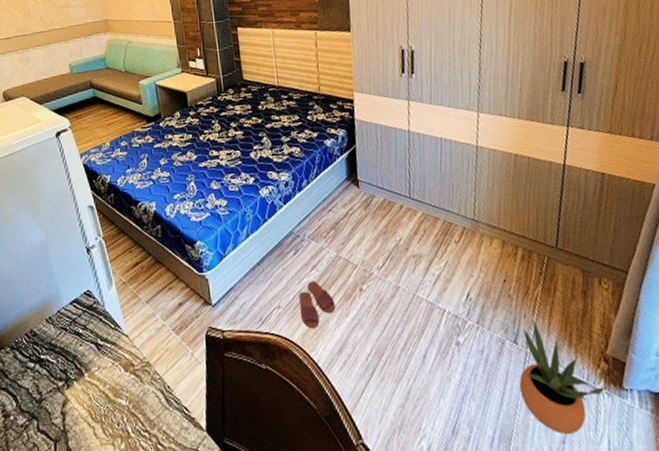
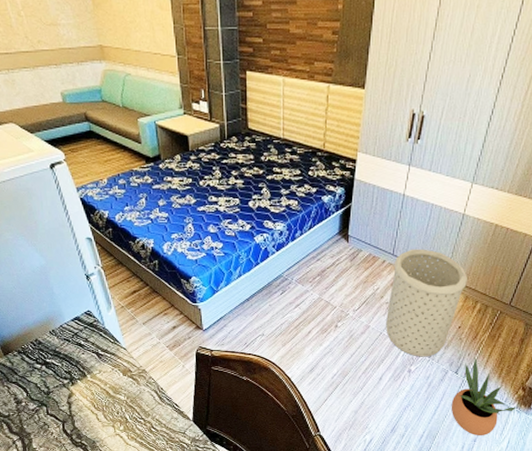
slippers: present [299,281,336,329] -> none [282,317,312,353]
laundry basket: none [412,188,501,324] -> present [386,249,467,357]

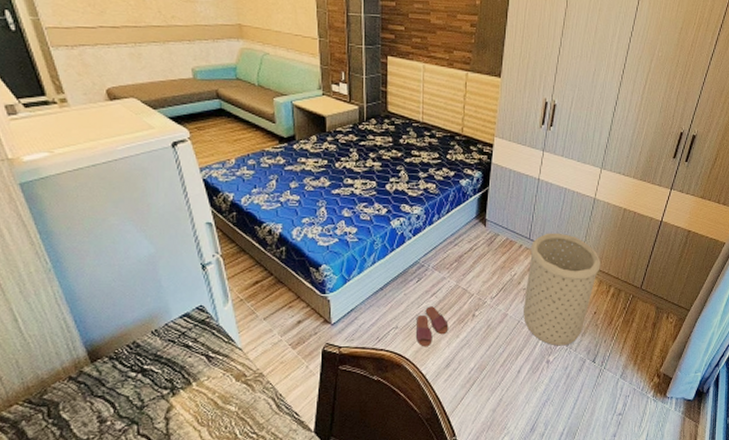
slippers: none [282,317,312,353] -> present [416,306,449,347]
potted plant: present [451,358,516,435] -> none [590,345,653,430]

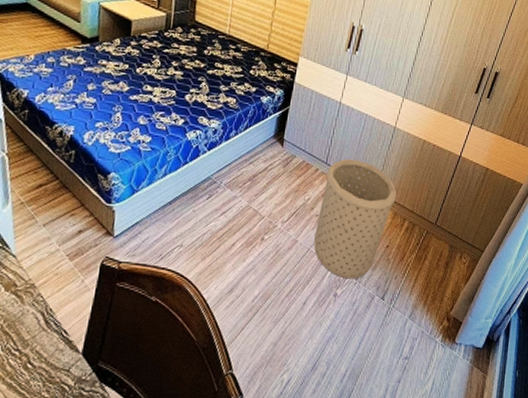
slippers: present [416,306,449,347] -> none [201,226,236,270]

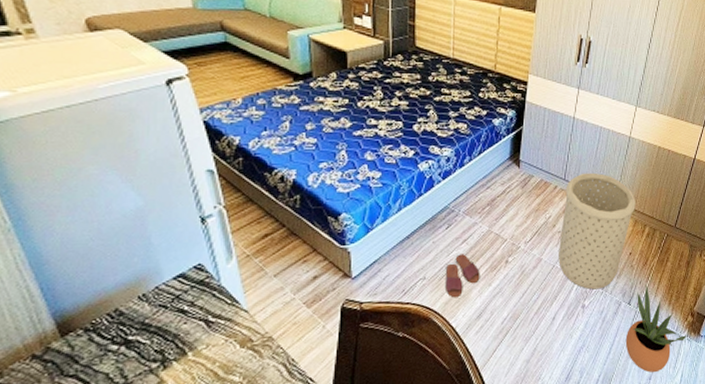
slippers: none [201,226,236,270] -> present [446,254,480,298]
potted plant: none [376,282,441,375] -> present [625,286,687,373]

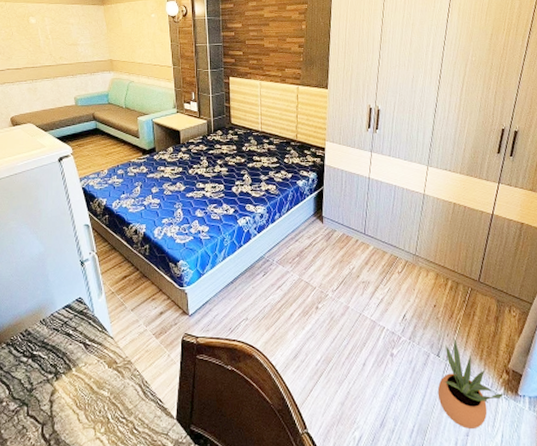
slippers: present [446,254,480,298] -> none [265,299,294,339]
laundry basket: present [558,172,636,290] -> none [364,227,436,339]

